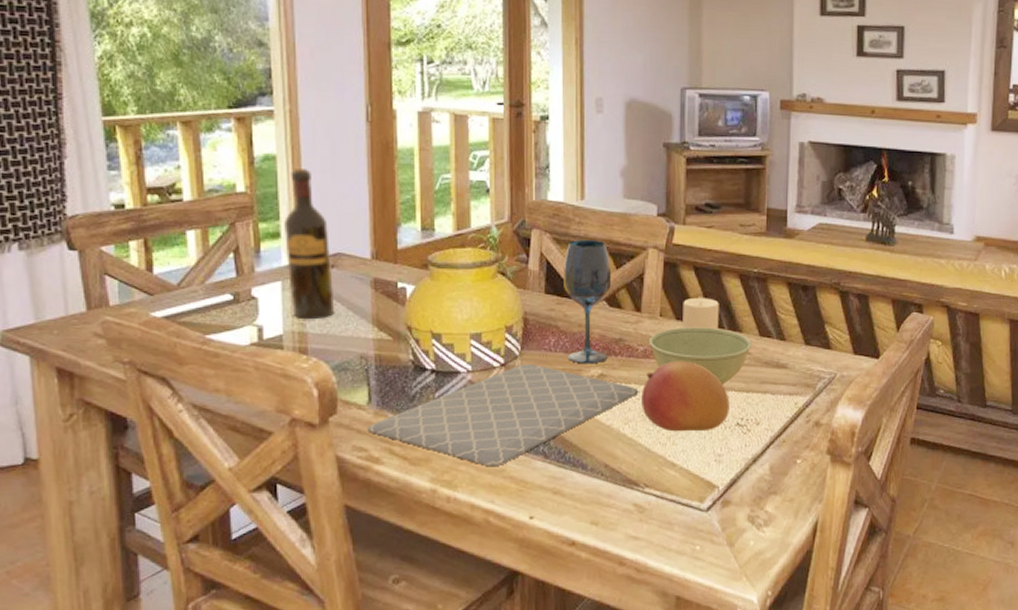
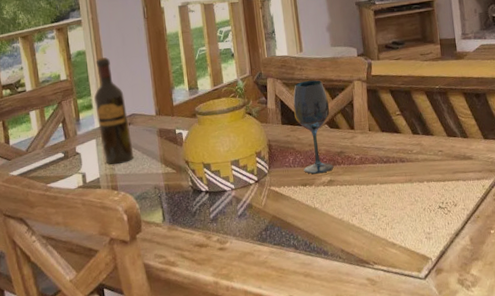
placemat: present [367,364,639,466] -> none [164,178,360,260]
fruit: present [642,361,730,432] -> none [362,162,432,219]
bowl: present [648,327,753,385] -> none [362,134,443,178]
candle: present [682,297,719,330] -> none [385,112,415,138]

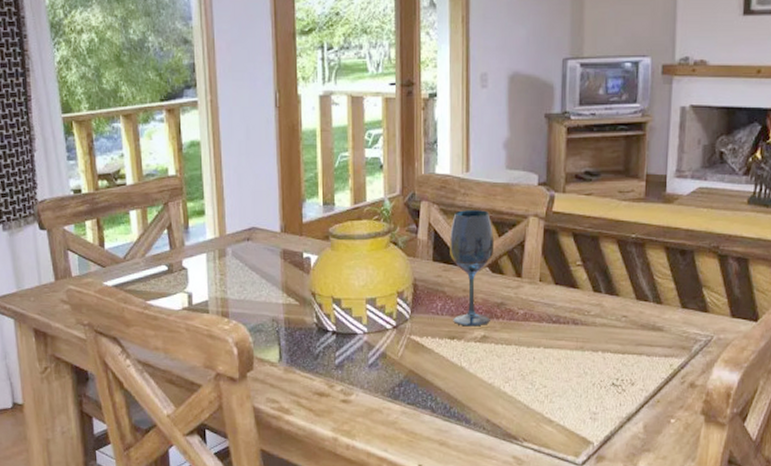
wine bottle: present [94,57,134,165] -> none [208,153,251,286]

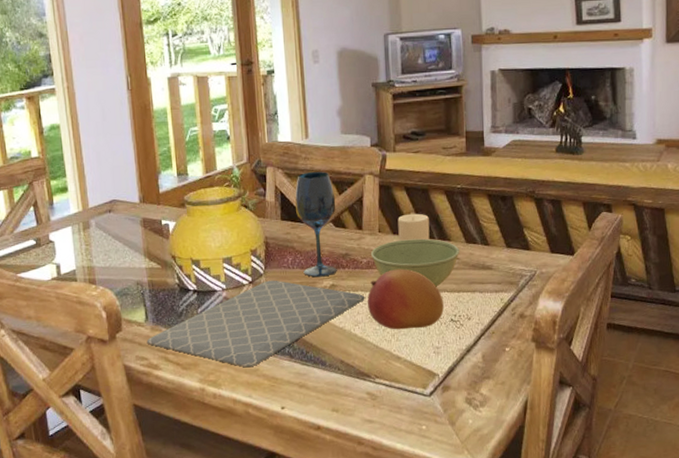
placemat: none [279,326,519,418] -> present [146,280,365,367]
fruit: none [521,323,605,391] -> present [368,269,444,330]
bowl: none [528,291,629,346] -> present [370,238,460,287]
candle: none [561,263,597,294] -> present [397,213,430,241]

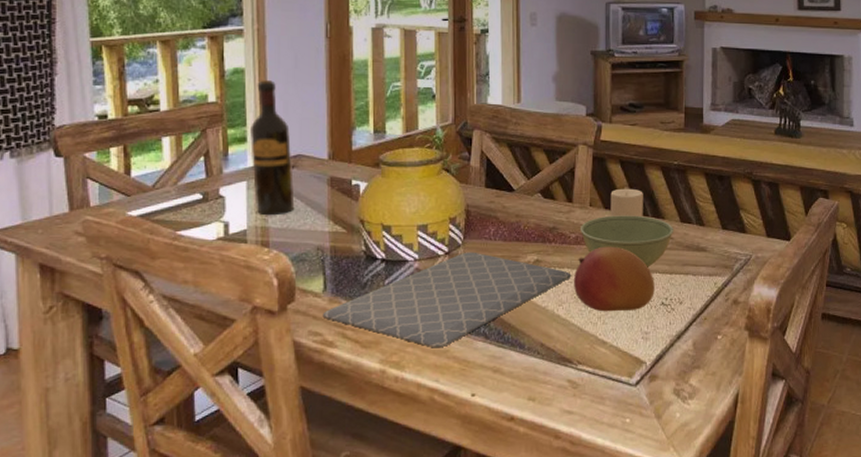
wine bottle: none [70,133,114,255] -> present [250,80,295,214]
wineglass: present [295,172,337,277] -> none [502,139,546,251]

